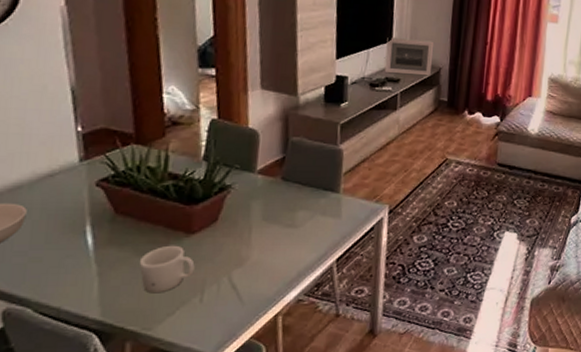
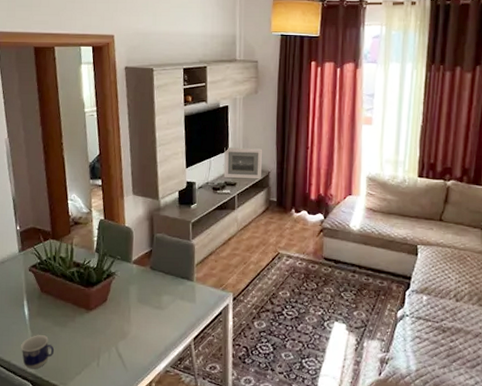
cup: none [79,269,135,315] -> present [21,335,55,369]
mug: present [139,245,195,294] -> none [57,318,93,356]

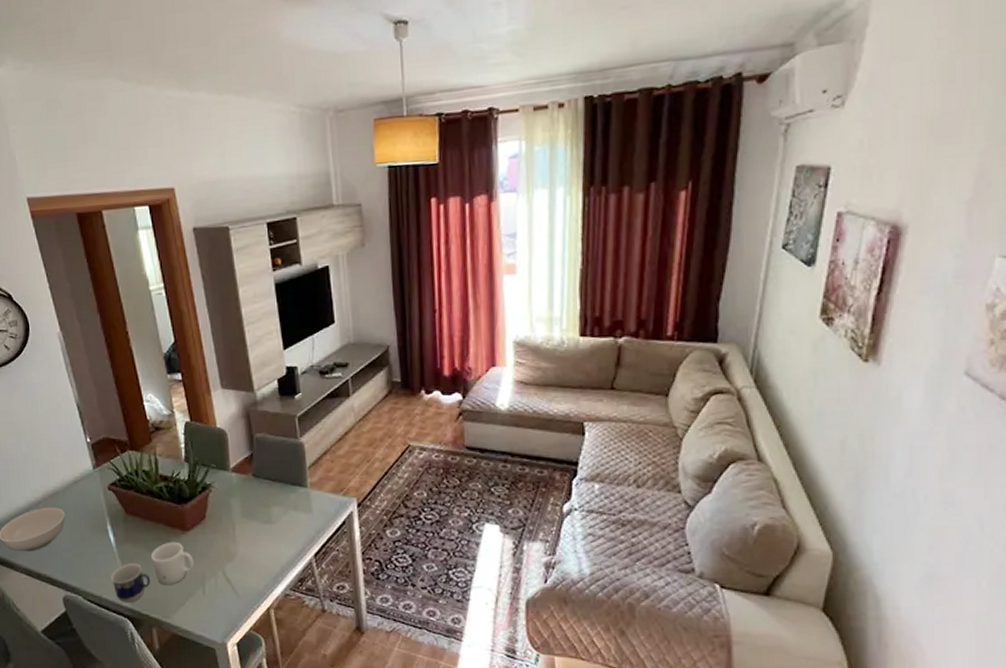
mug: none [57,318,93,356] -> present [150,541,194,586]
picture frame: present [223,147,263,180] -> none [329,317,380,359]

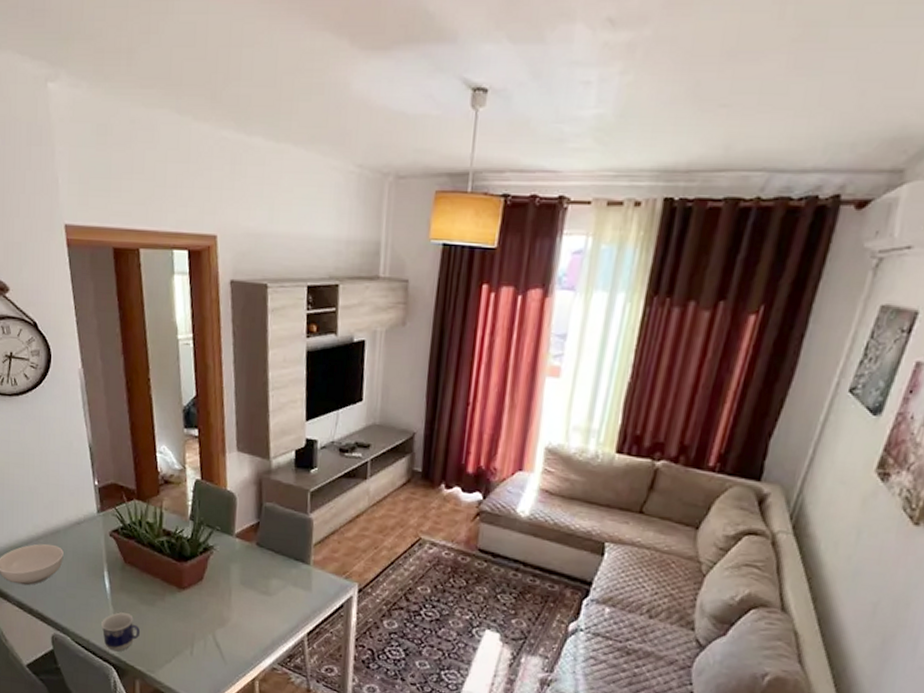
mug: present [150,541,194,586] -> none [143,597,186,641]

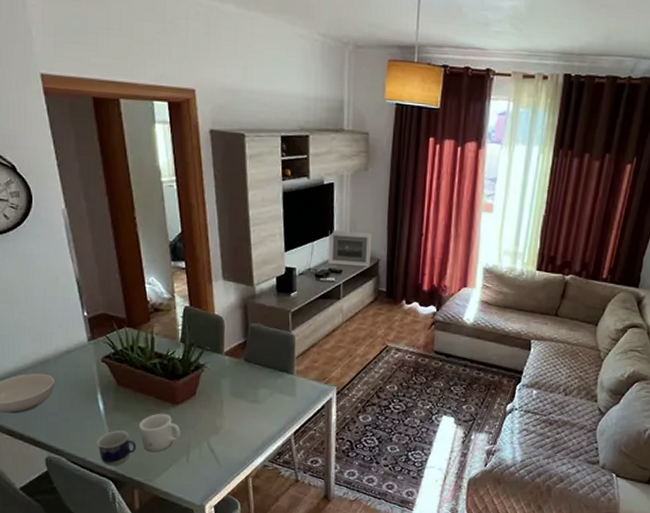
mug: none [143,597,186,641] -> present [138,413,181,452]
picture frame: none [354,397,408,442] -> present [328,230,373,267]

